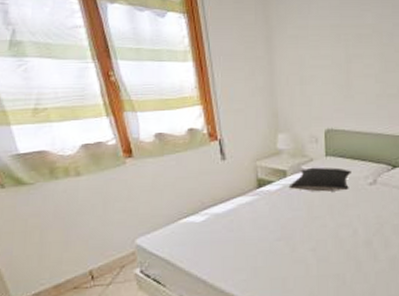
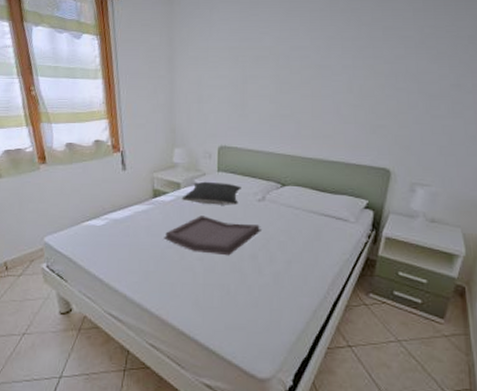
serving tray: none [272,203,376,244] -> present [164,216,263,256]

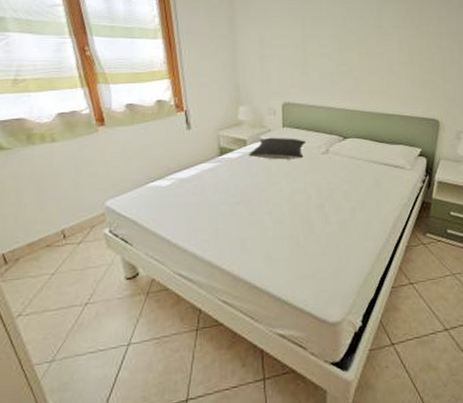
serving tray: present [164,216,263,256] -> none [232,170,328,208]

